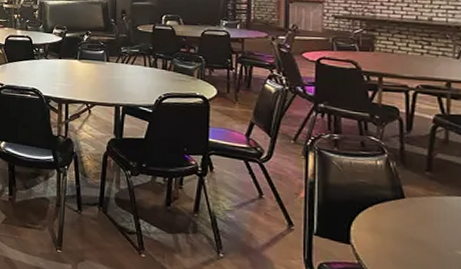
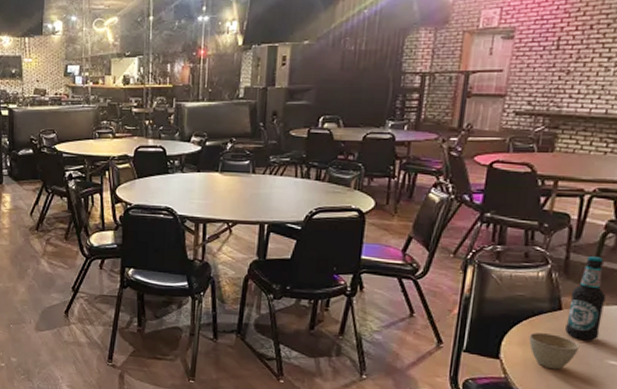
cup: none [376,219,429,259] -> present [528,332,580,370]
bottle: none [411,147,447,230] -> present [565,255,607,340]

